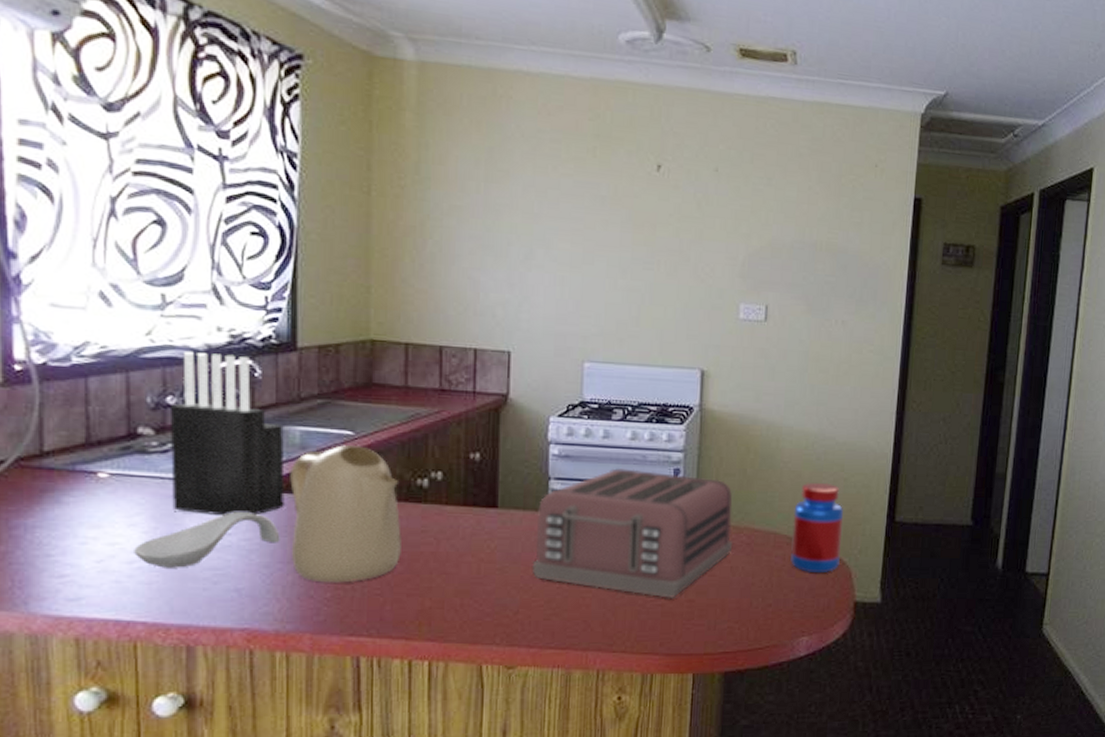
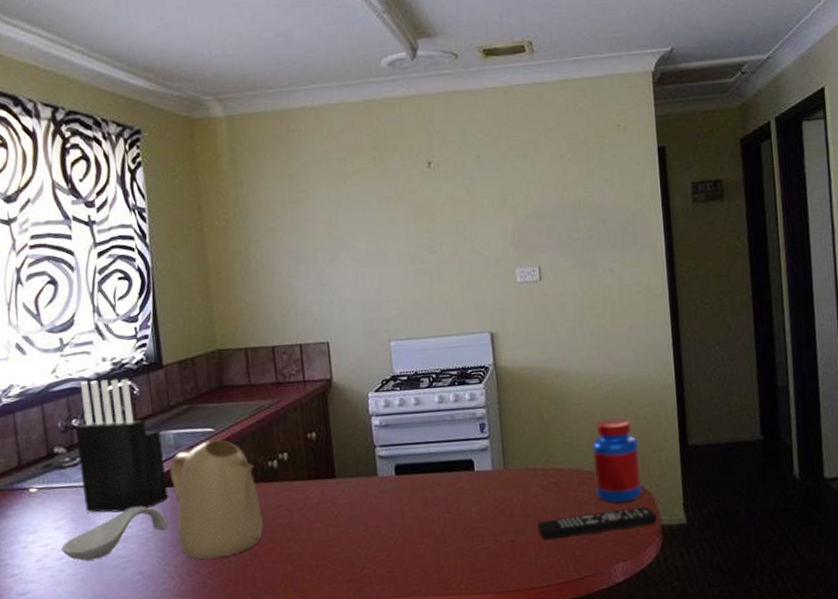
toaster: present [531,468,733,598] -> none [369,427,542,541]
remote control: none [722,580,851,604] -> present [538,507,657,540]

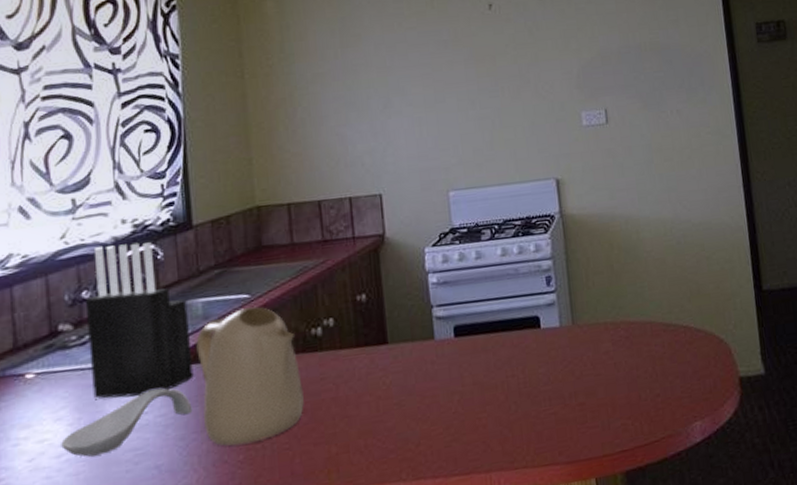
remote control: present [538,507,657,540] -> none [609,358,734,401]
jar: present [592,417,642,504] -> none [664,264,718,357]

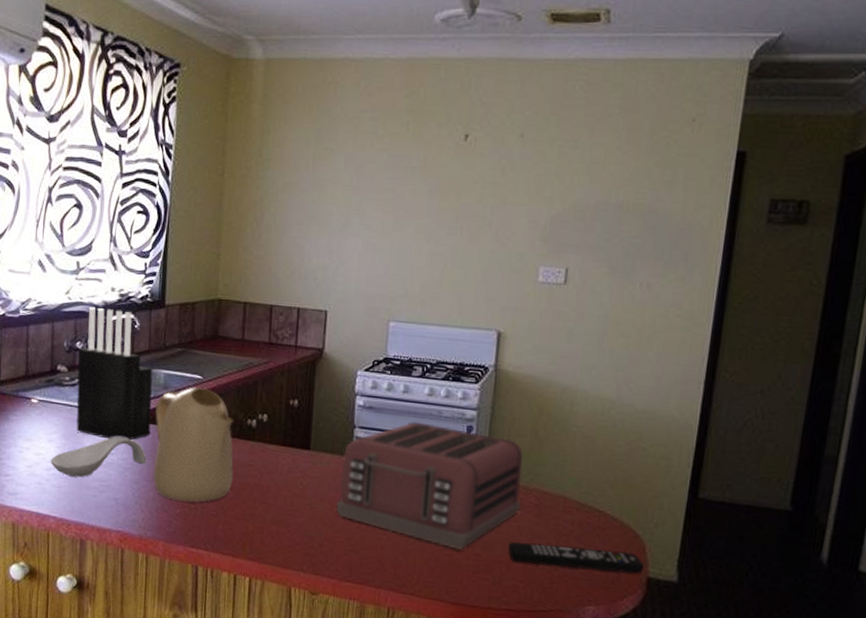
toaster: none [425,279,613,408] -> present [336,421,523,550]
remote control: none [609,358,734,401] -> present [508,542,644,574]

